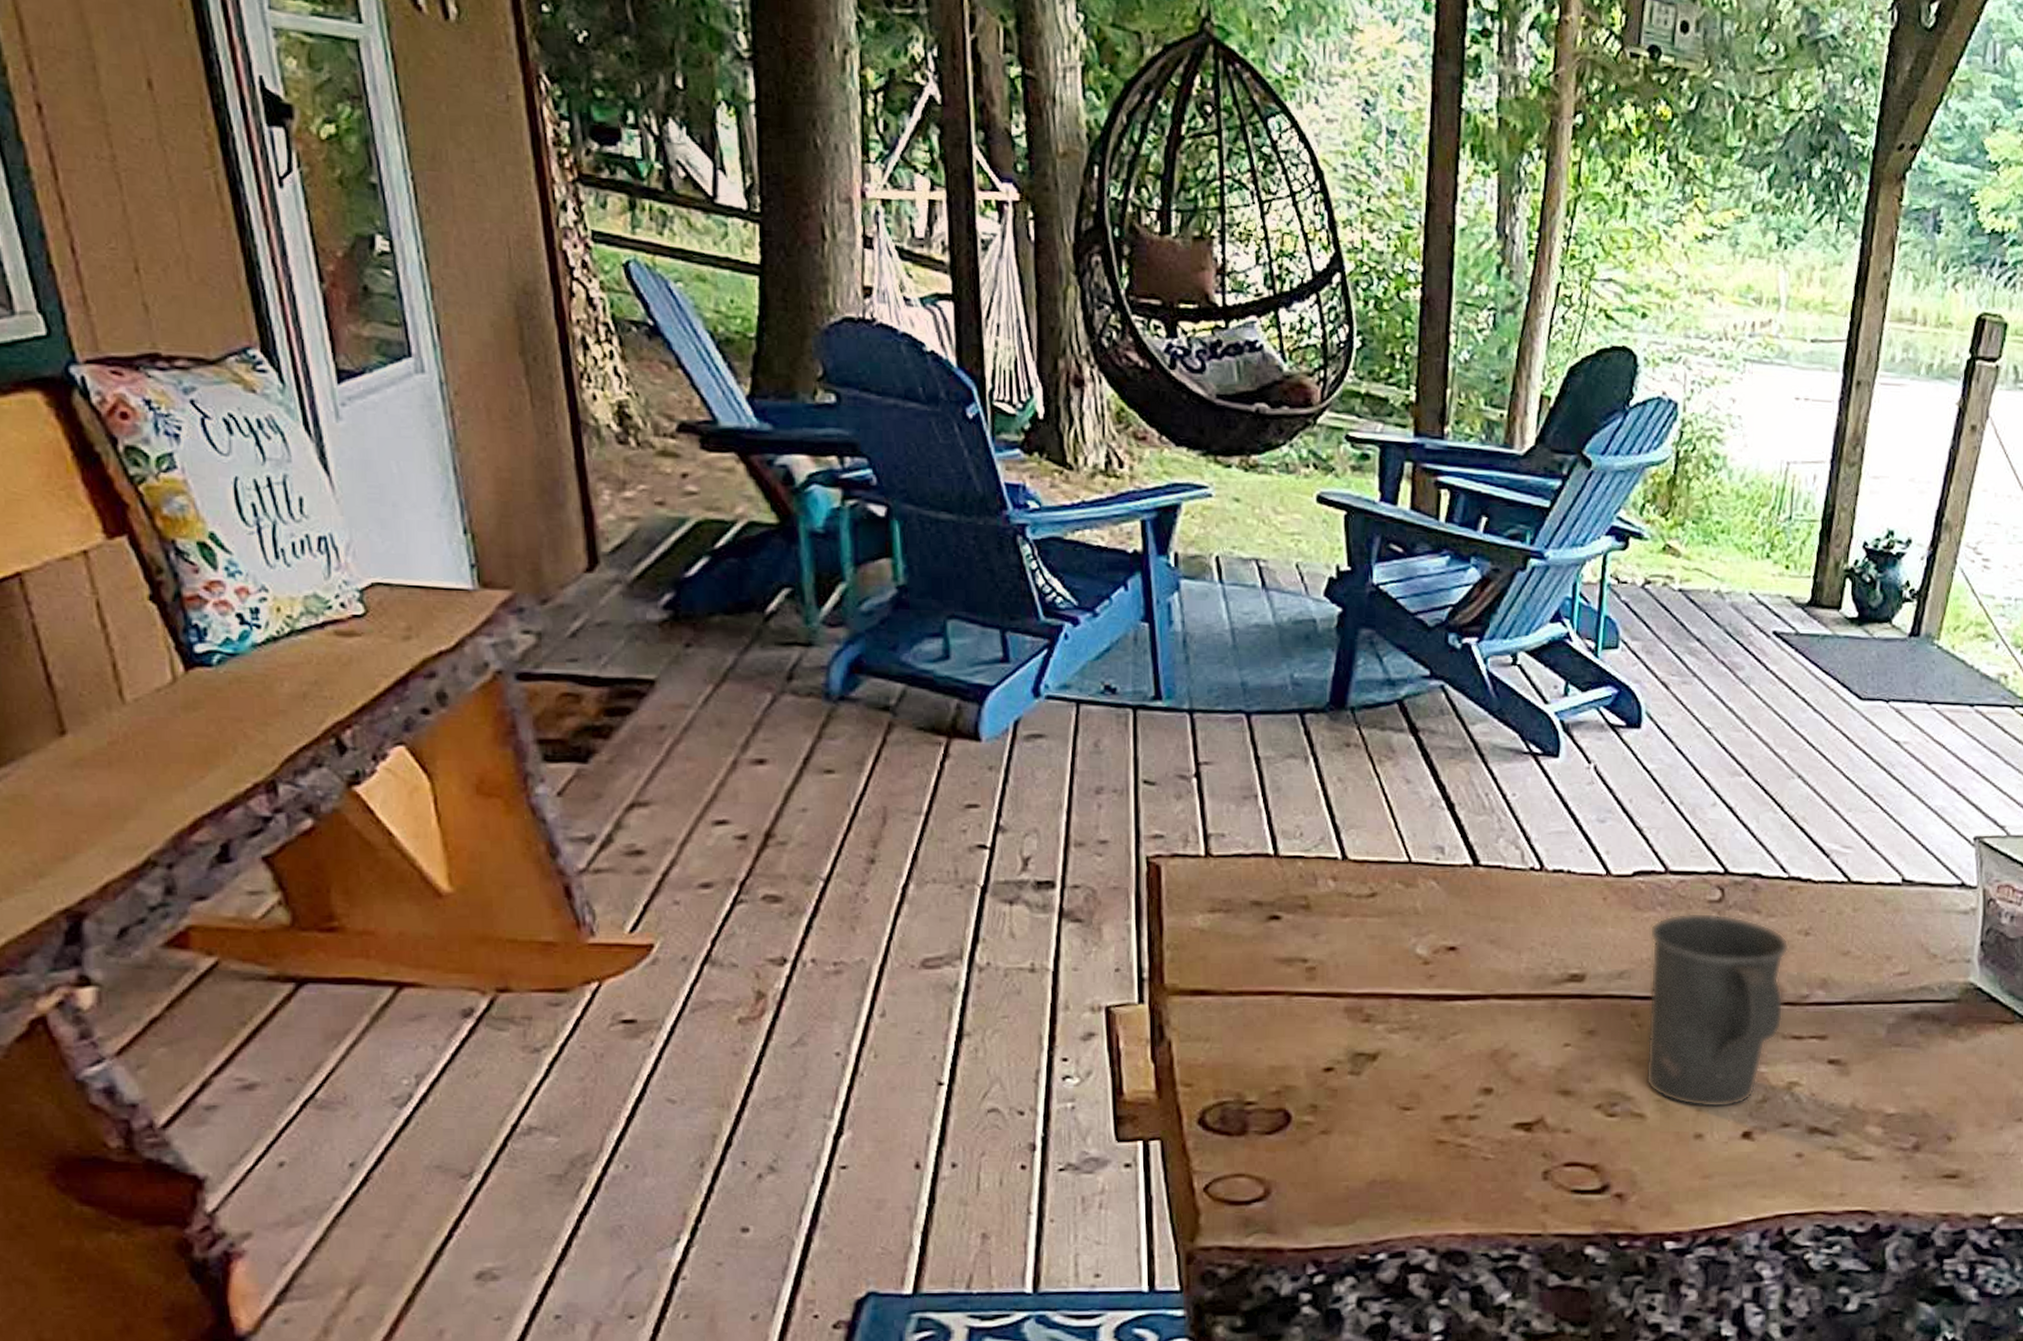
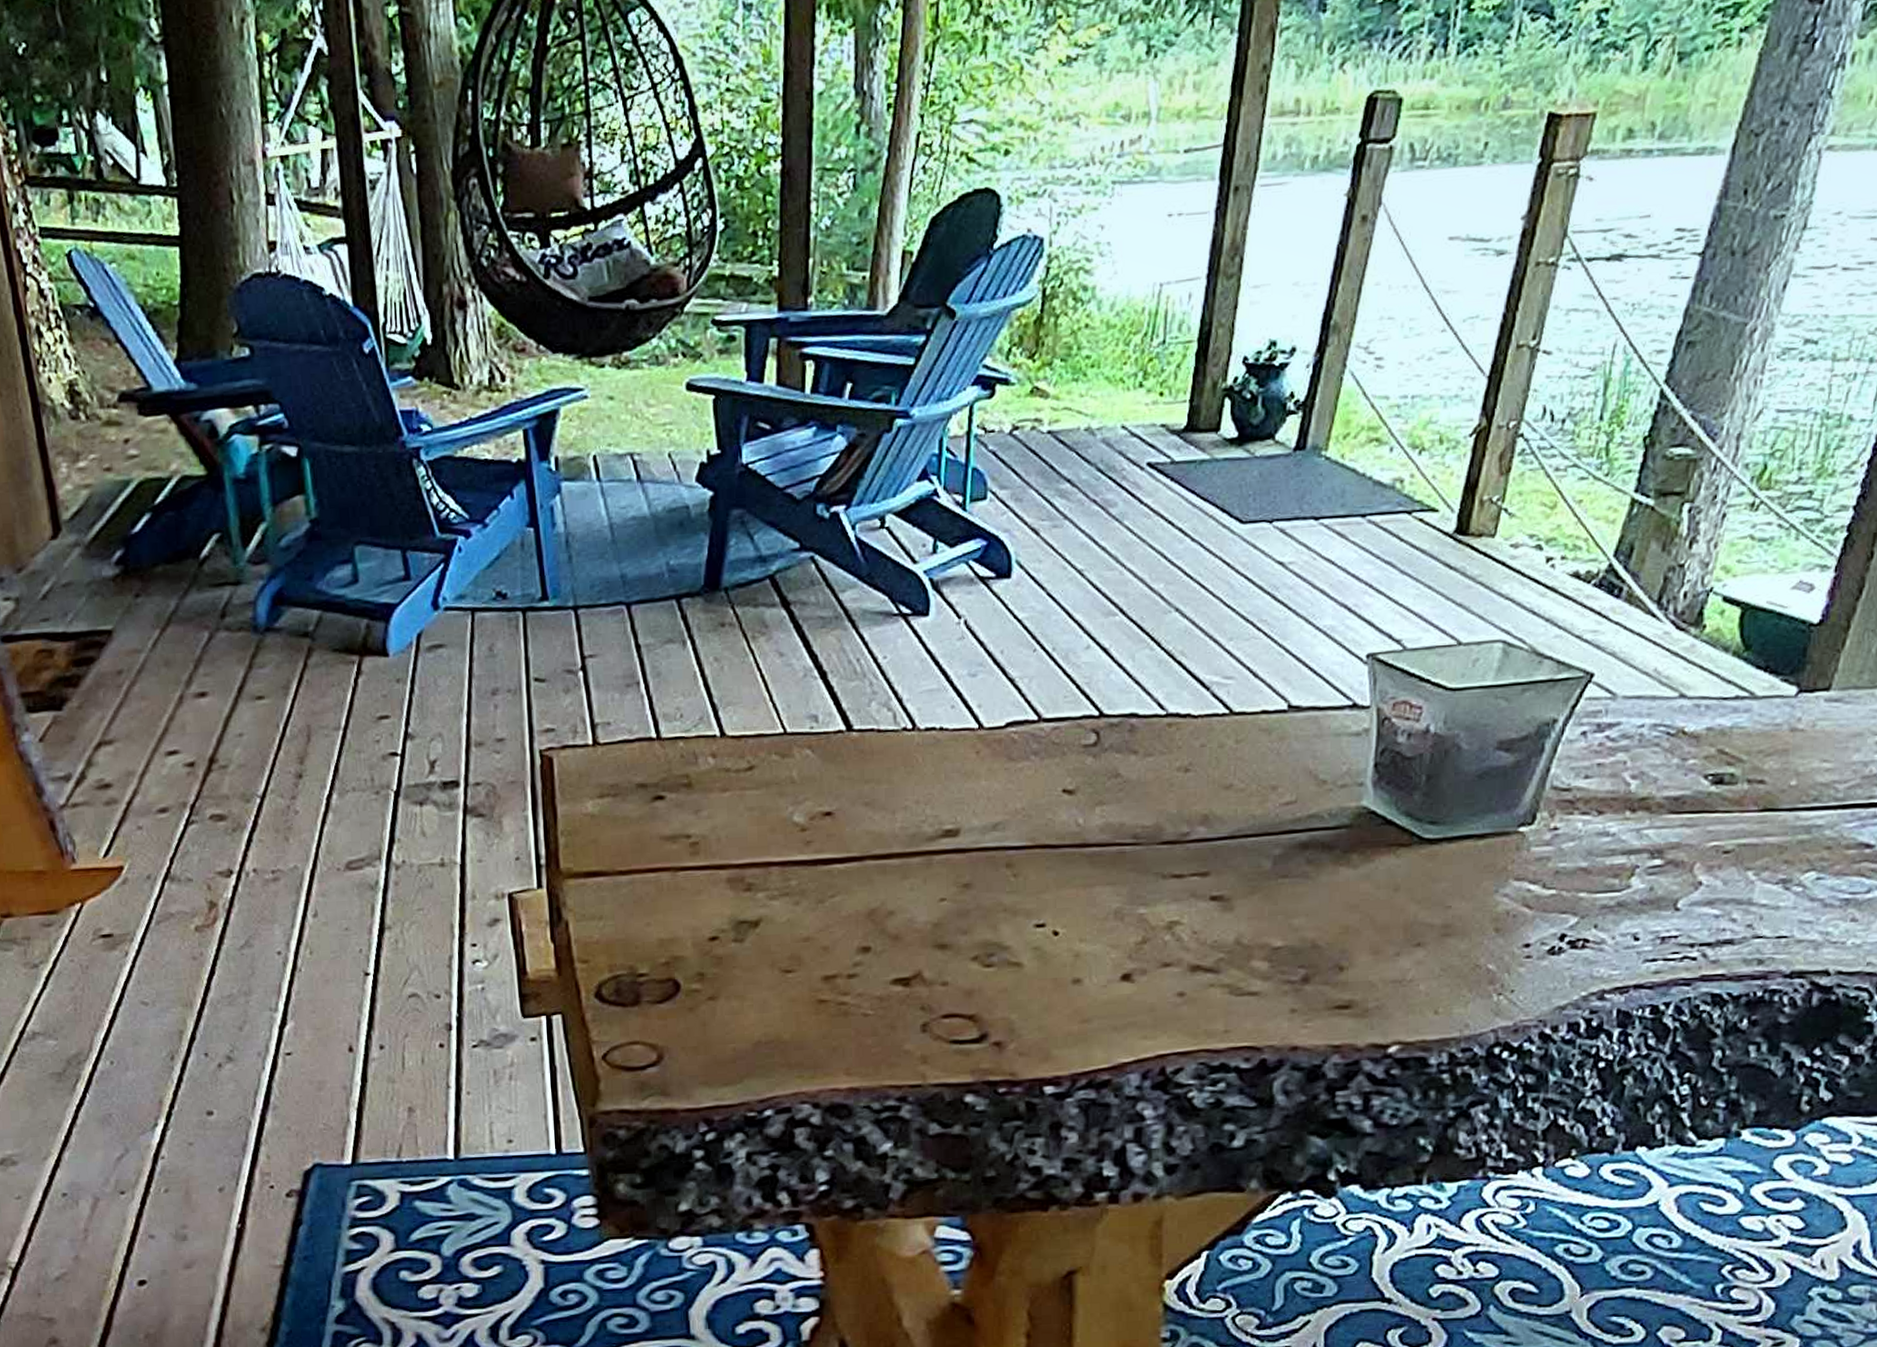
mug: present [1645,912,1789,1108] -> none [1021,757,1168,953]

